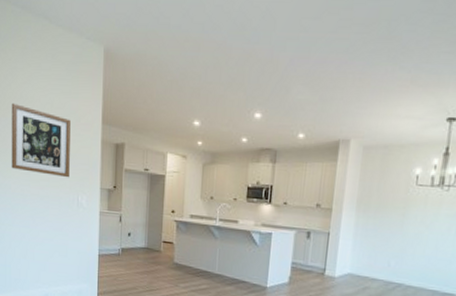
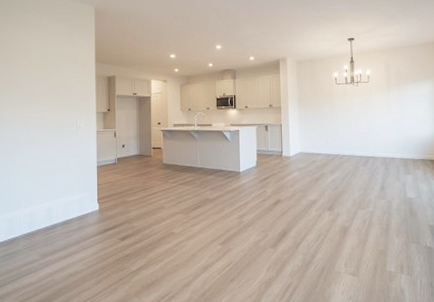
wall art: present [11,103,71,178] -> none [15,53,69,107]

